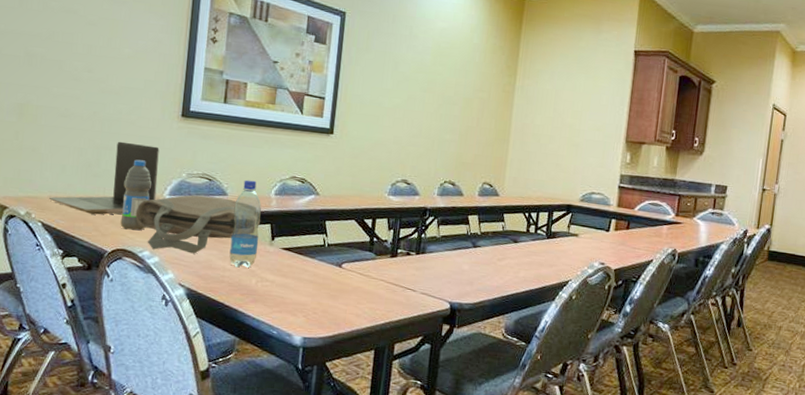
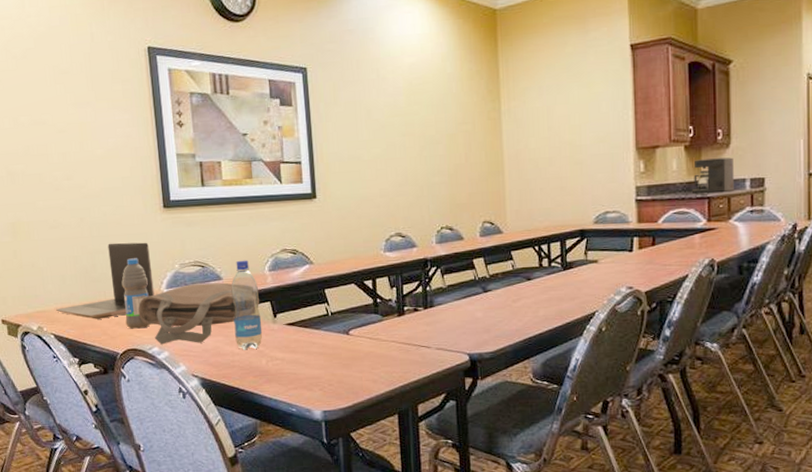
coffee maker: none [666,160,705,194] -> present [691,157,734,195]

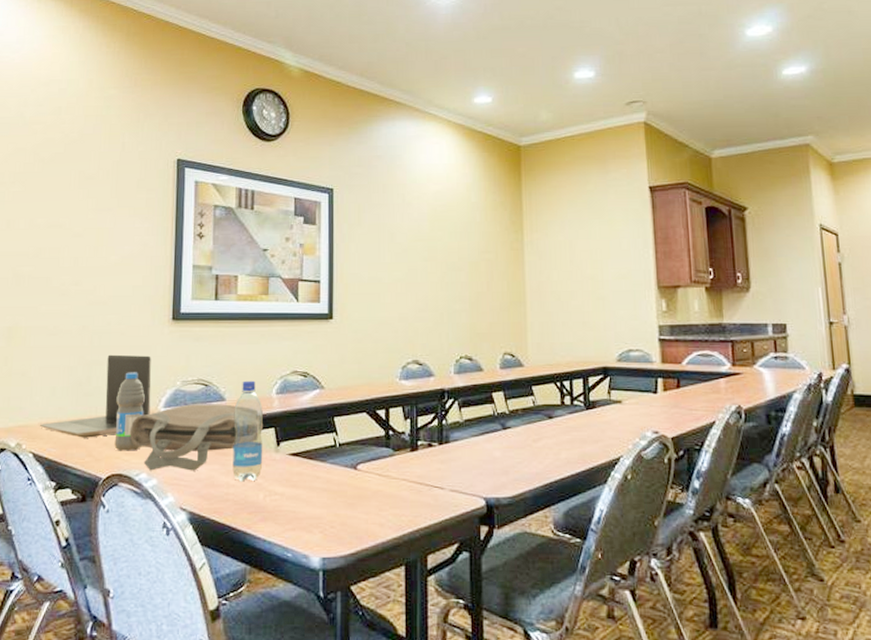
coffee maker: present [691,157,734,195] -> none [714,301,757,337]

